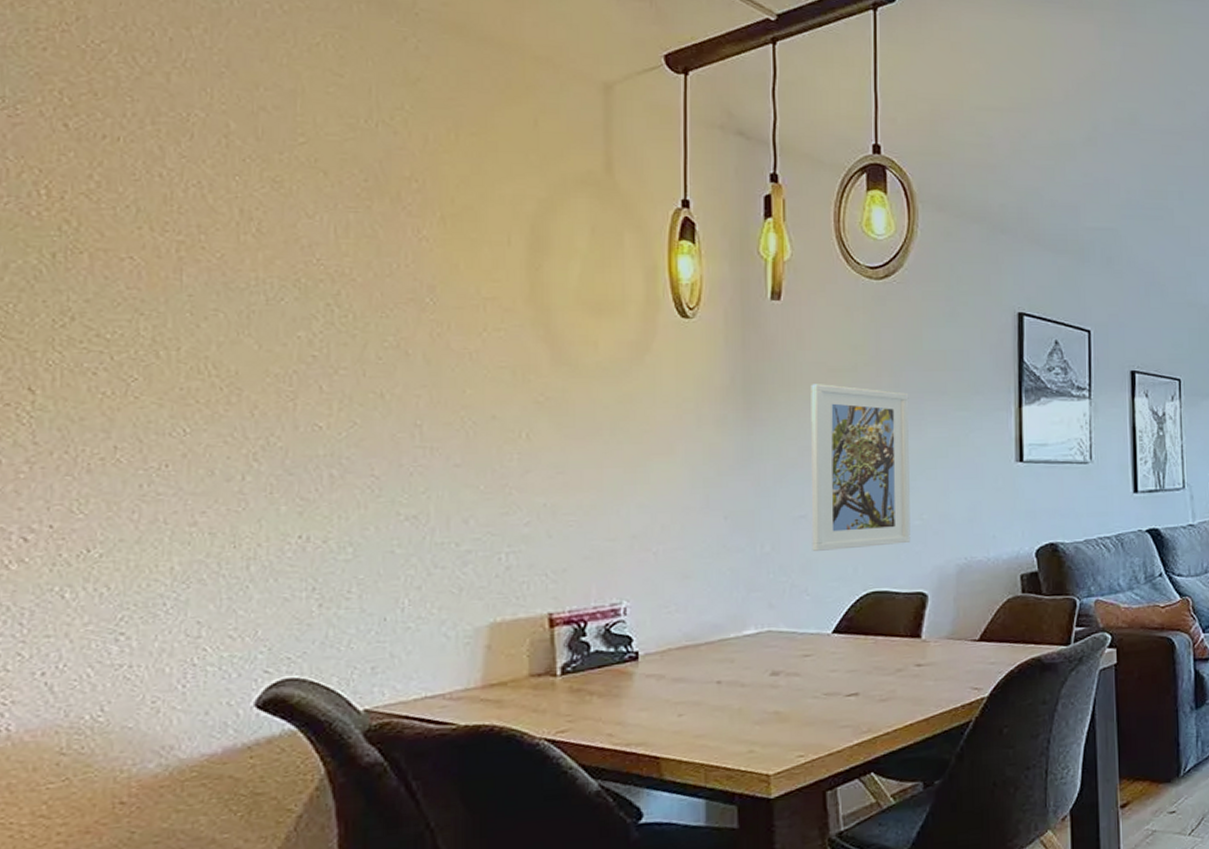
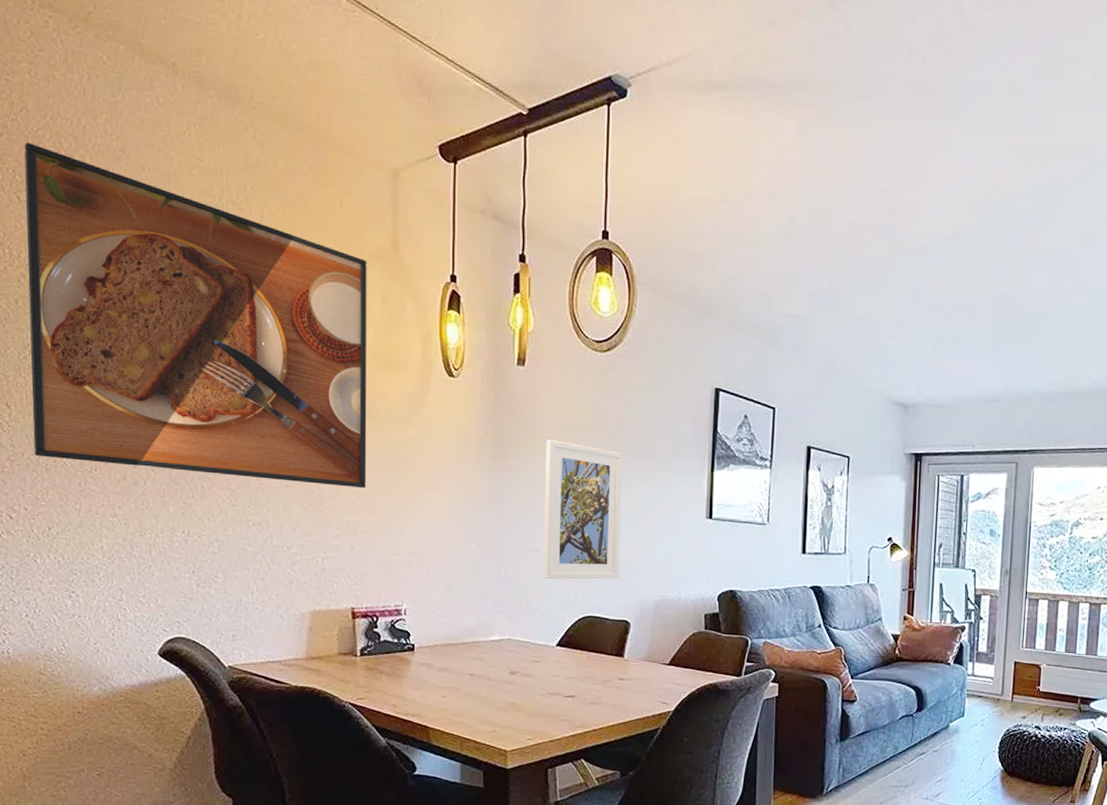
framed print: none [69,58,571,461] -> present [24,143,367,489]

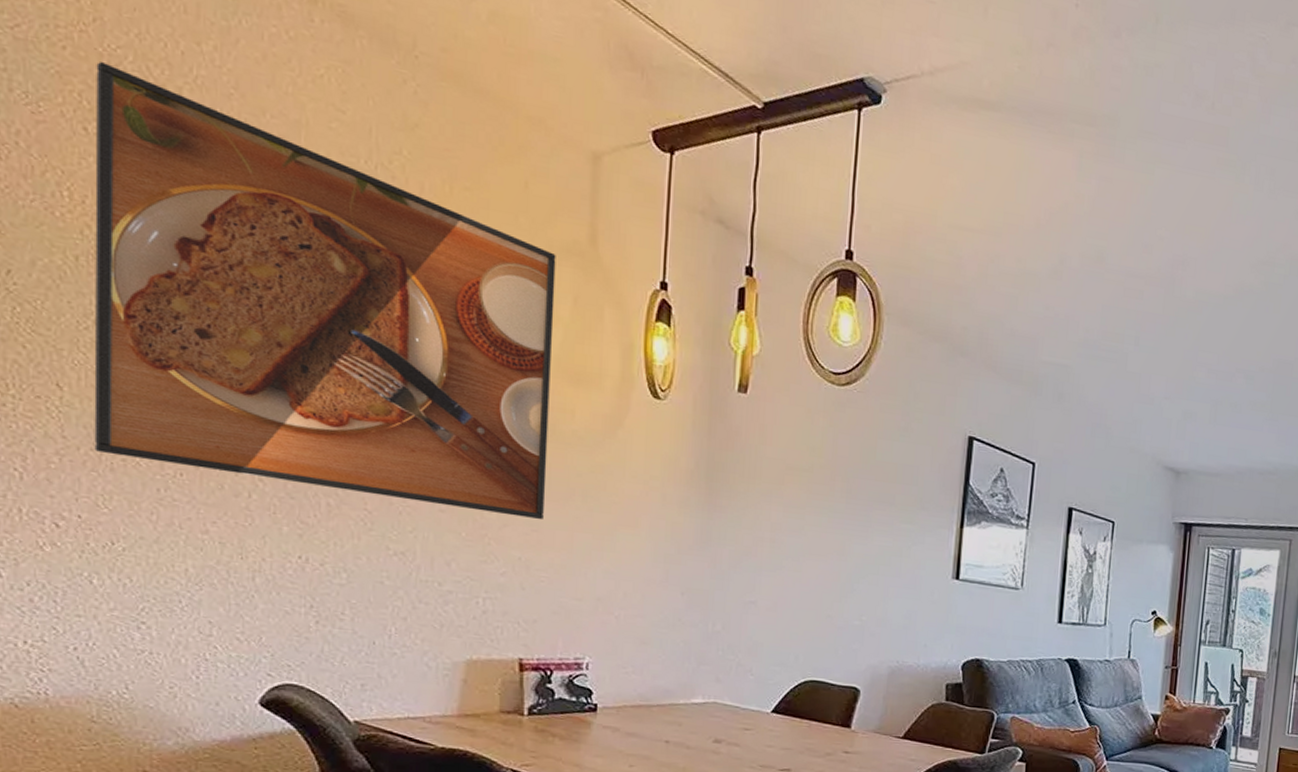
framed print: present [543,439,623,580] -> none [758,479,859,641]

